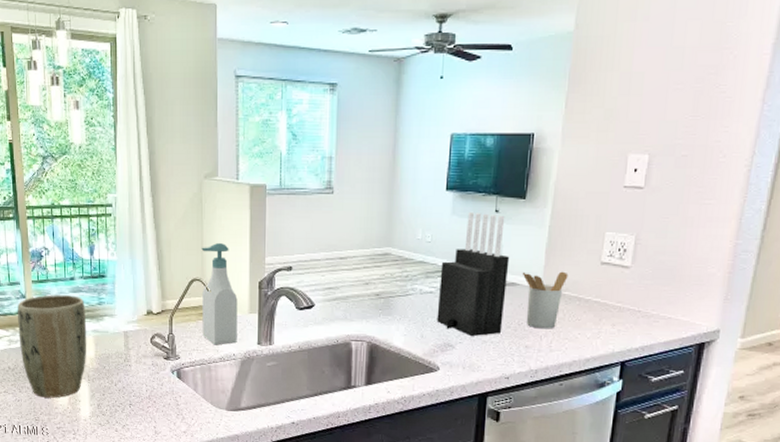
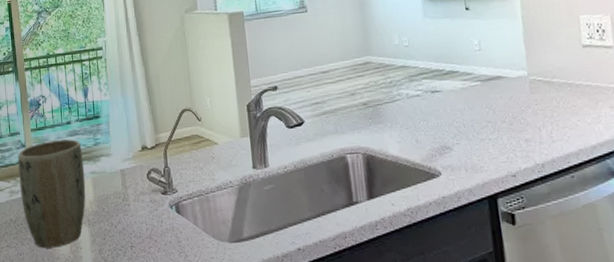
soap bottle: present [201,242,238,345] -> none [188,71,232,174]
knife block: present [437,211,510,337] -> none [422,12,498,136]
utensil holder: present [522,271,569,329] -> none [505,59,553,120]

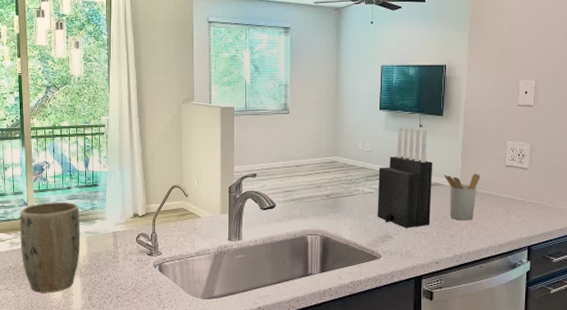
knife block: none [422,12,498,136] -> present [377,126,433,229]
utensil holder: none [505,59,553,120] -> present [443,173,481,221]

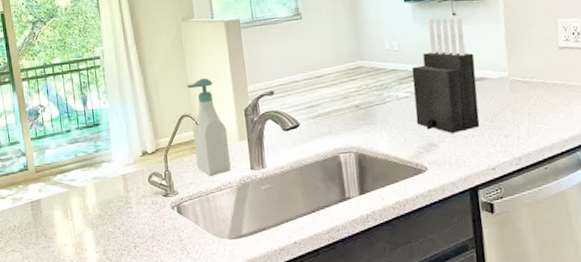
plant pot: present [20,202,81,293] -> none [19,147,89,251]
soap bottle: none [180,155,211,242] -> present [186,77,231,176]
utensil holder: present [443,173,481,221] -> none [488,60,532,118]

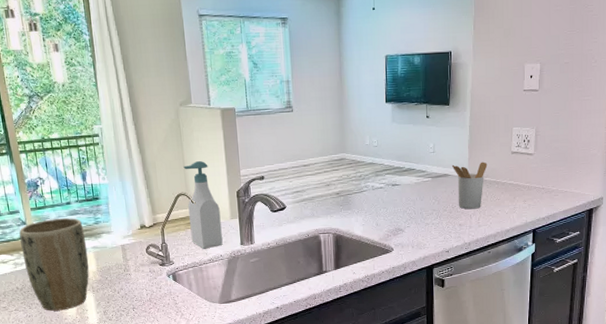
plant pot: none [19,147,89,251] -> present [19,218,89,311]
knife block: present [411,17,480,134] -> none [387,118,441,221]
utensil holder: none [488,60,532,118] -> present [451,162,488,210]

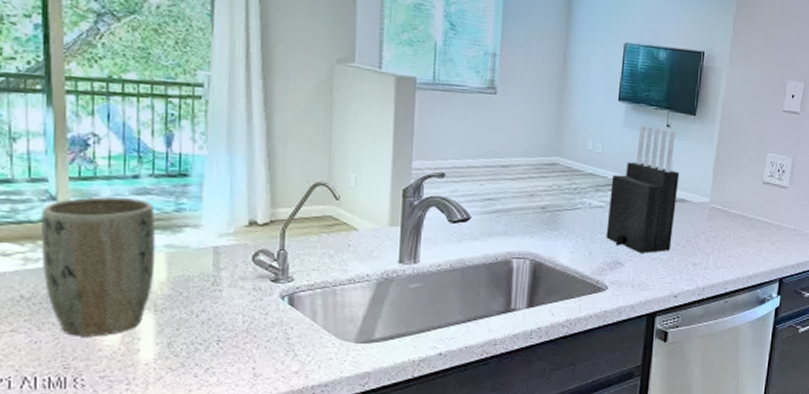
soap bottle: present [183,160,223,249] -> none [326,140,375,264]
knife block: none [387,118,441,221] -> present [606,124,680,254]
utensil holder: present [451,162,488,210] -> none [691,188,734,247]

